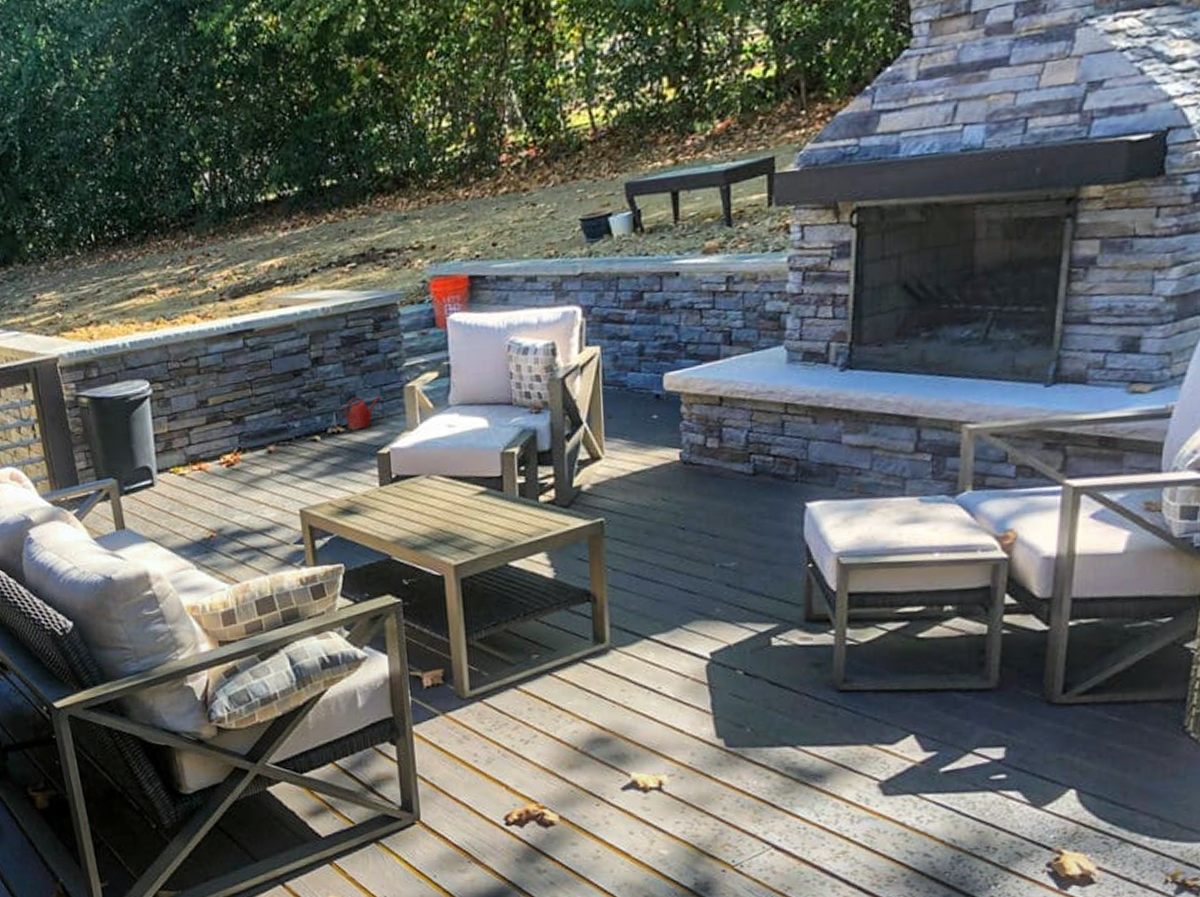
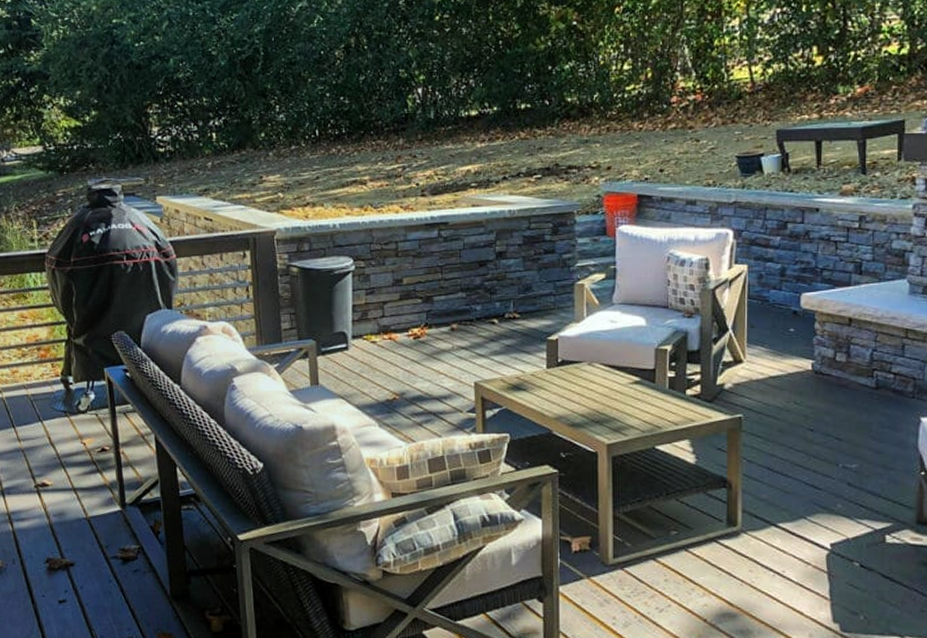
watering can: present [344,396,382,430] -> none [521,289,555,317]

